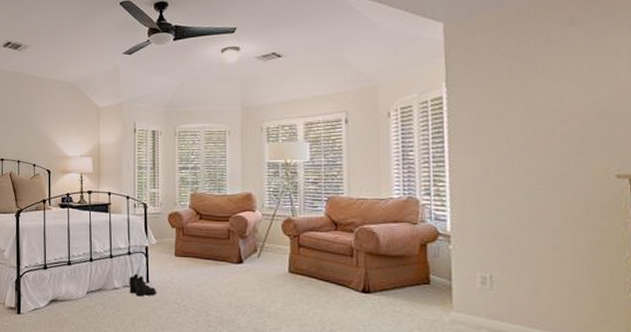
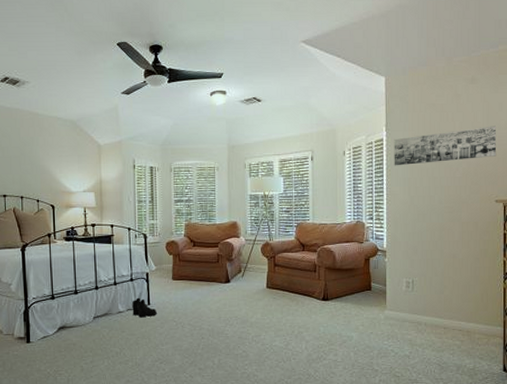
wall art: none [458,77,615,130] -> present [394,126,497,166]

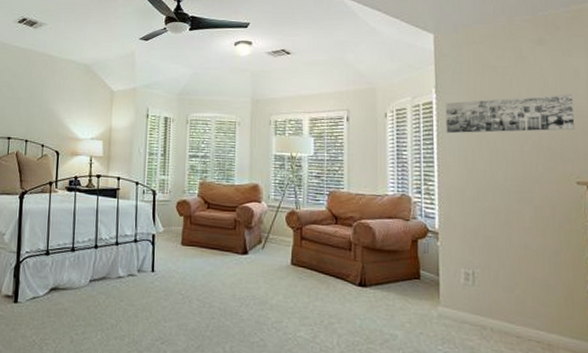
boots: present [131,297,158,318] -> none [133,262,162,287]

